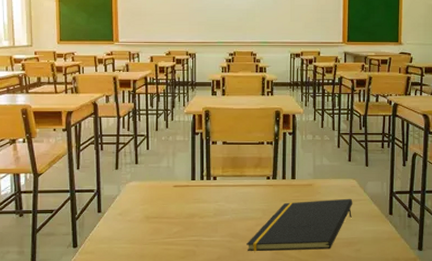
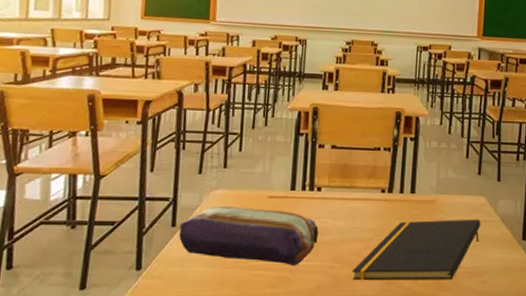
pencil case: none [105,194,217,241] -> present [179,205,319,266]

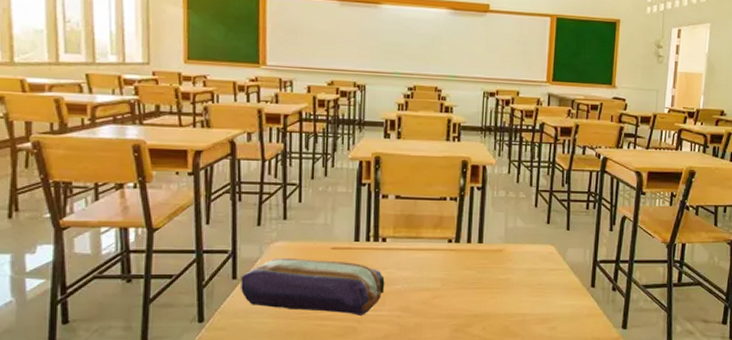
notepad: present [352,219,481,281] -> none [420,267,550,329]

